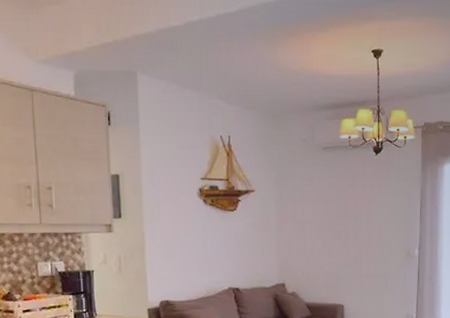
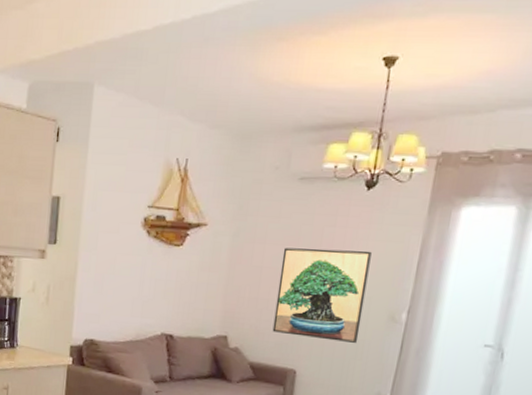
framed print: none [319,203,386,277] -> present [272,247,372,343]

